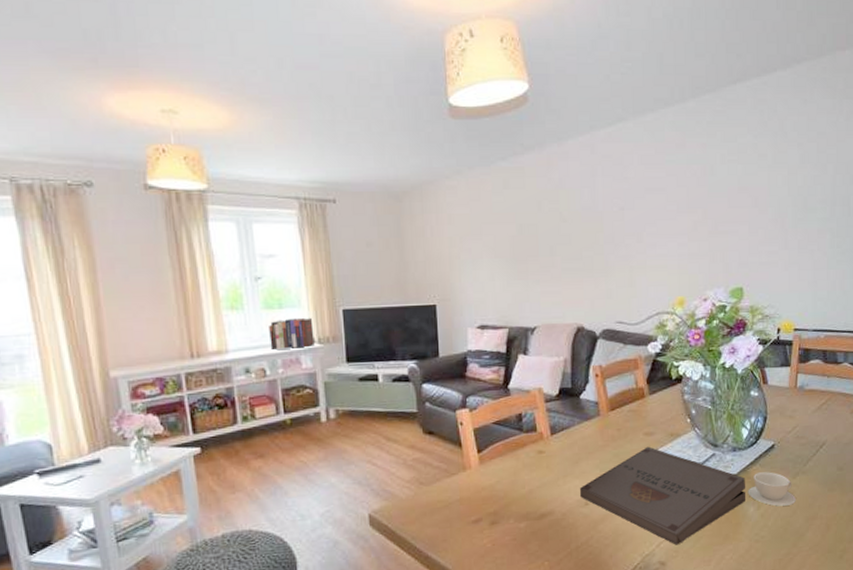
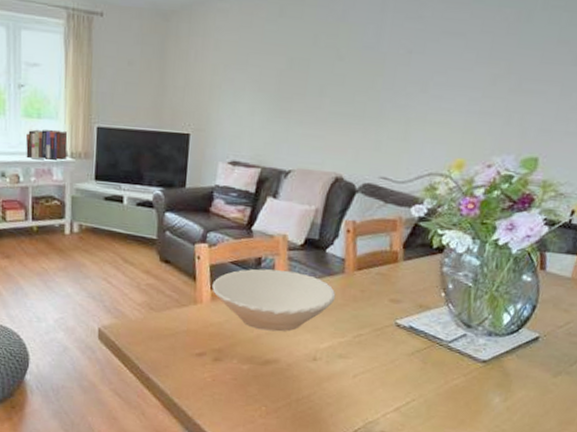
bowl: none [478,422,596,485] -> present [212,268,336,332]
pizza box: present [580,446,745,545] -> none [309,314,496,419]
teacup: present [748,472,796,506] -> none [496,363,552,404]

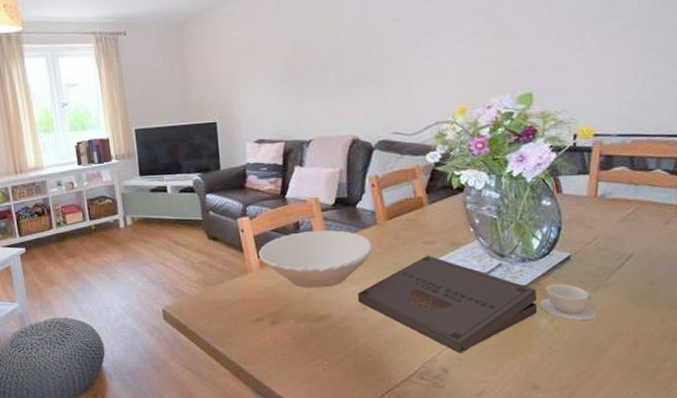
pizza box: none [309,314,496,419] -> present [358,255,537,353]
teacup: none [496,363,552,404] -> present [539,284,596,320]

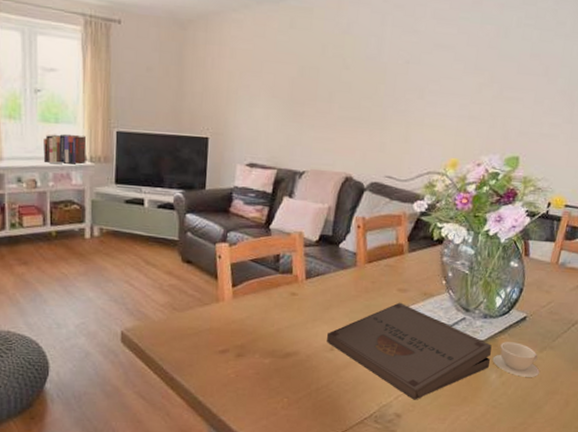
bowl: present [258,230,373,289] -> none [233,265,350,325]

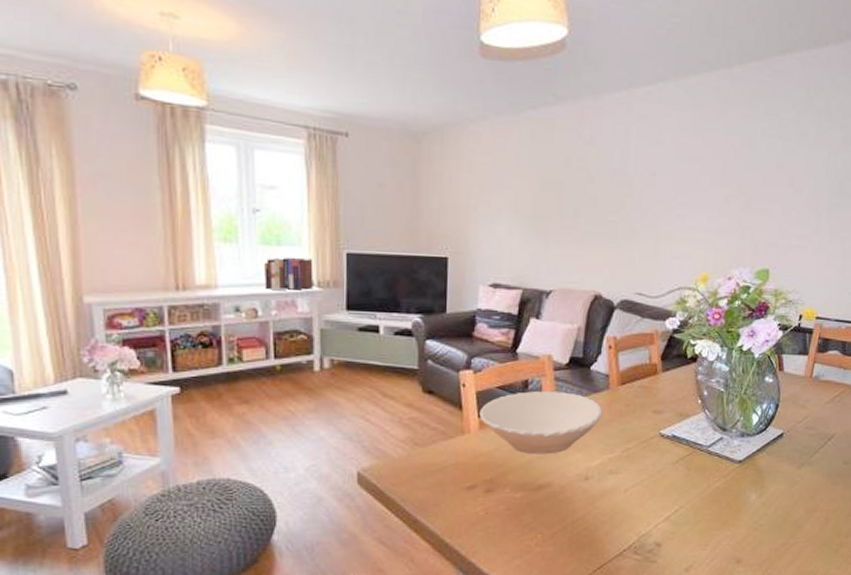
bowl: none [233,265,350,325] -> present [479,391,603,454]
pizza box: present [327,302,492,400] -> none [581,425,750,527]
teacup: present [492,342,540,377] -> none [751,460,799,496]

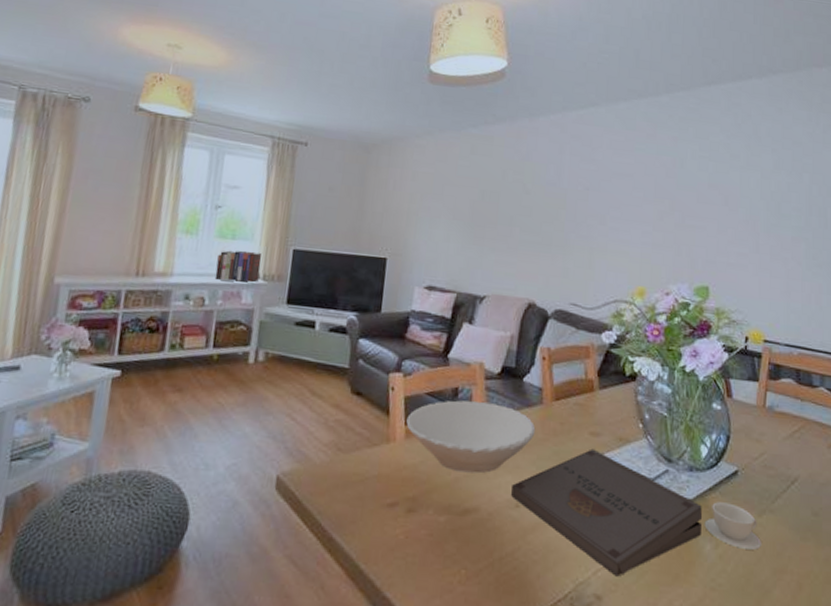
pizza box: none [581,425,750,527] -> present [511,448,702,577]
teacup: none [751,460,799,496] -> present [704,502,761,550]

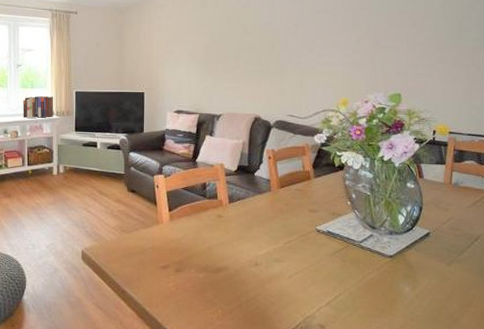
bowl: present [406,400,536,474] -> none [169,192,267,243]
pizza box: present [511,448,702,577] -> none [251,222,401,312]
teacup: present [704,502,761,550] -> none [403,256,450,290]

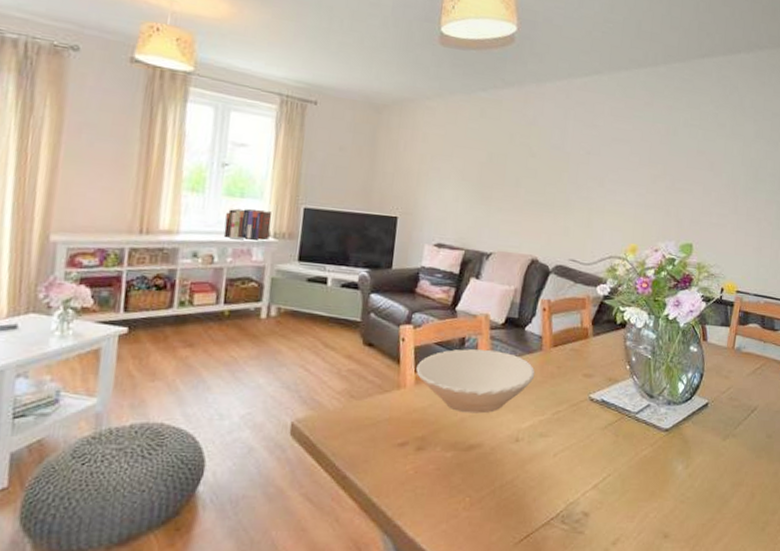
bowl: none [169,192,267,243] -> present [416,349,535,414]

